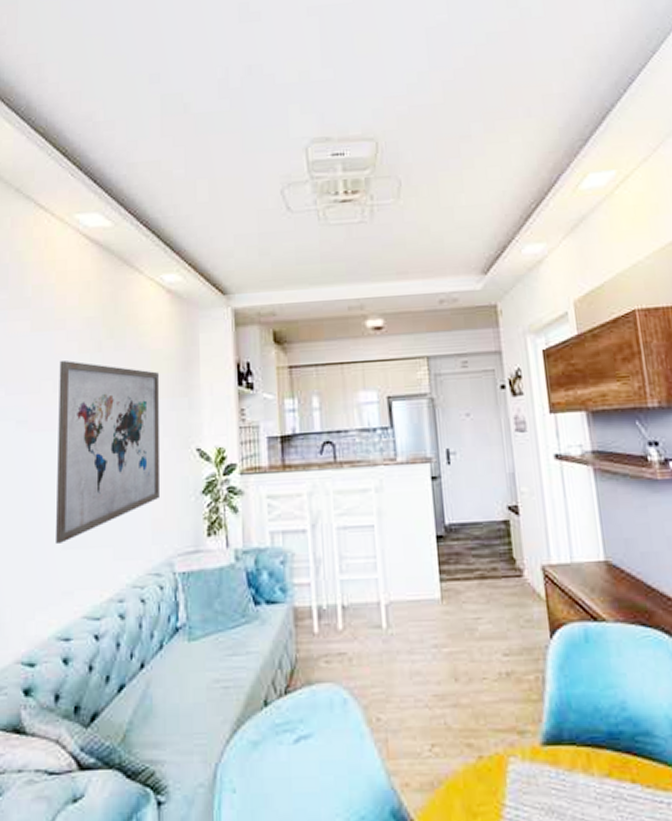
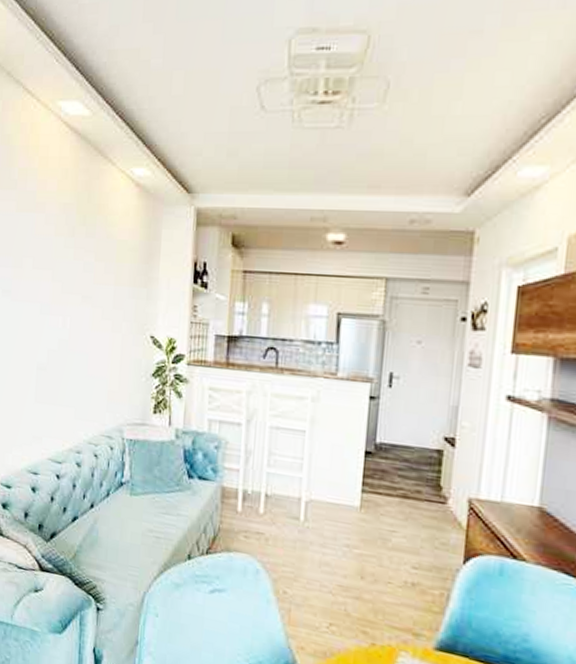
wall art: present [56,361,161,543] -> none [30,241,124,398]

